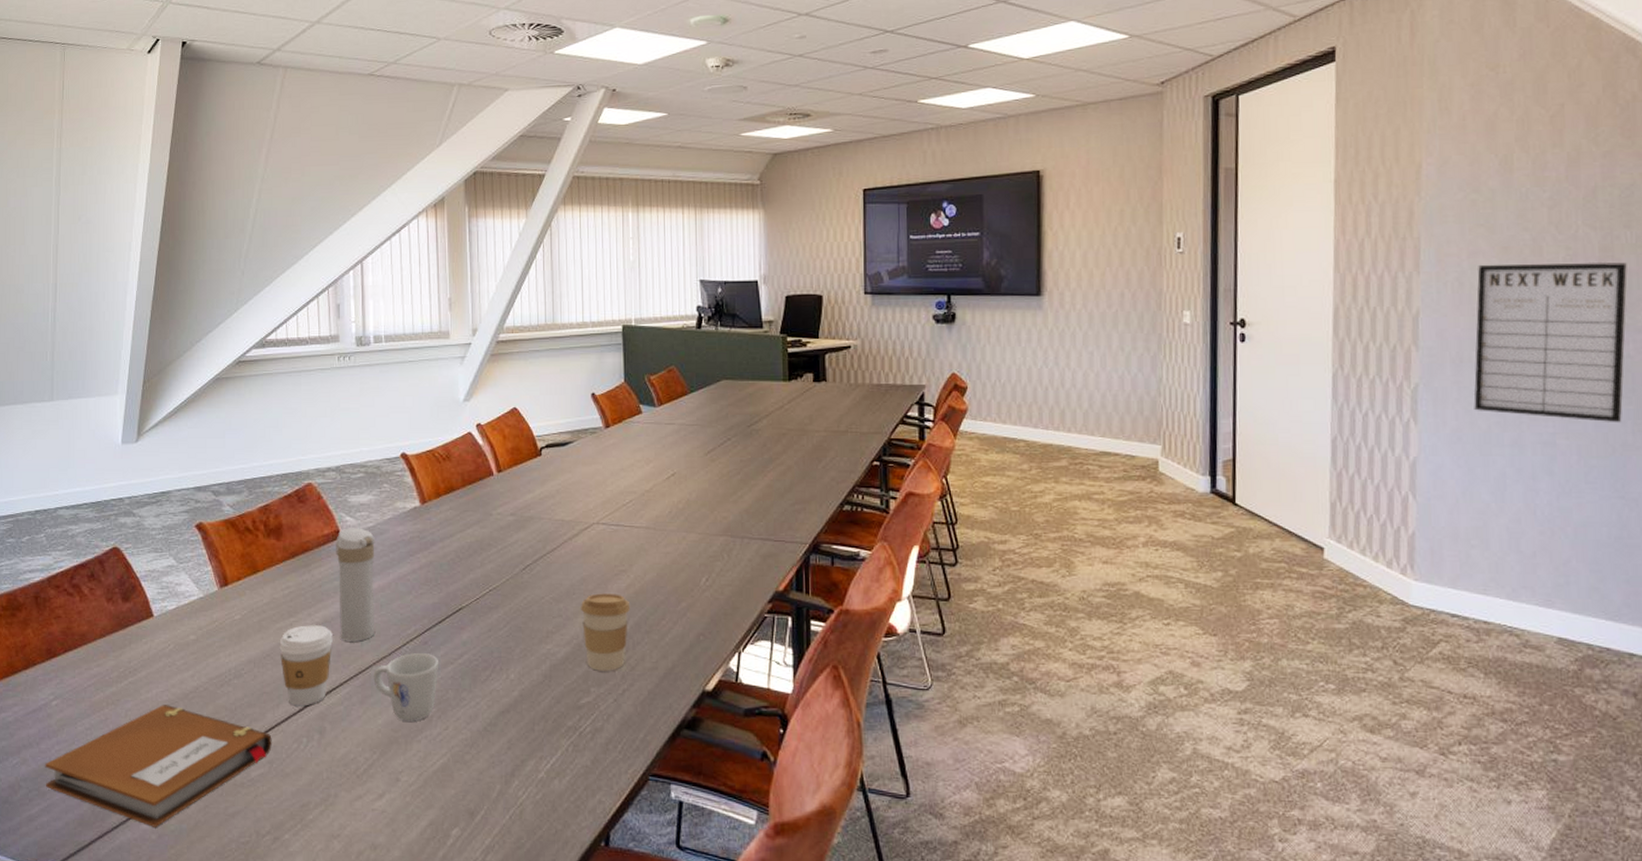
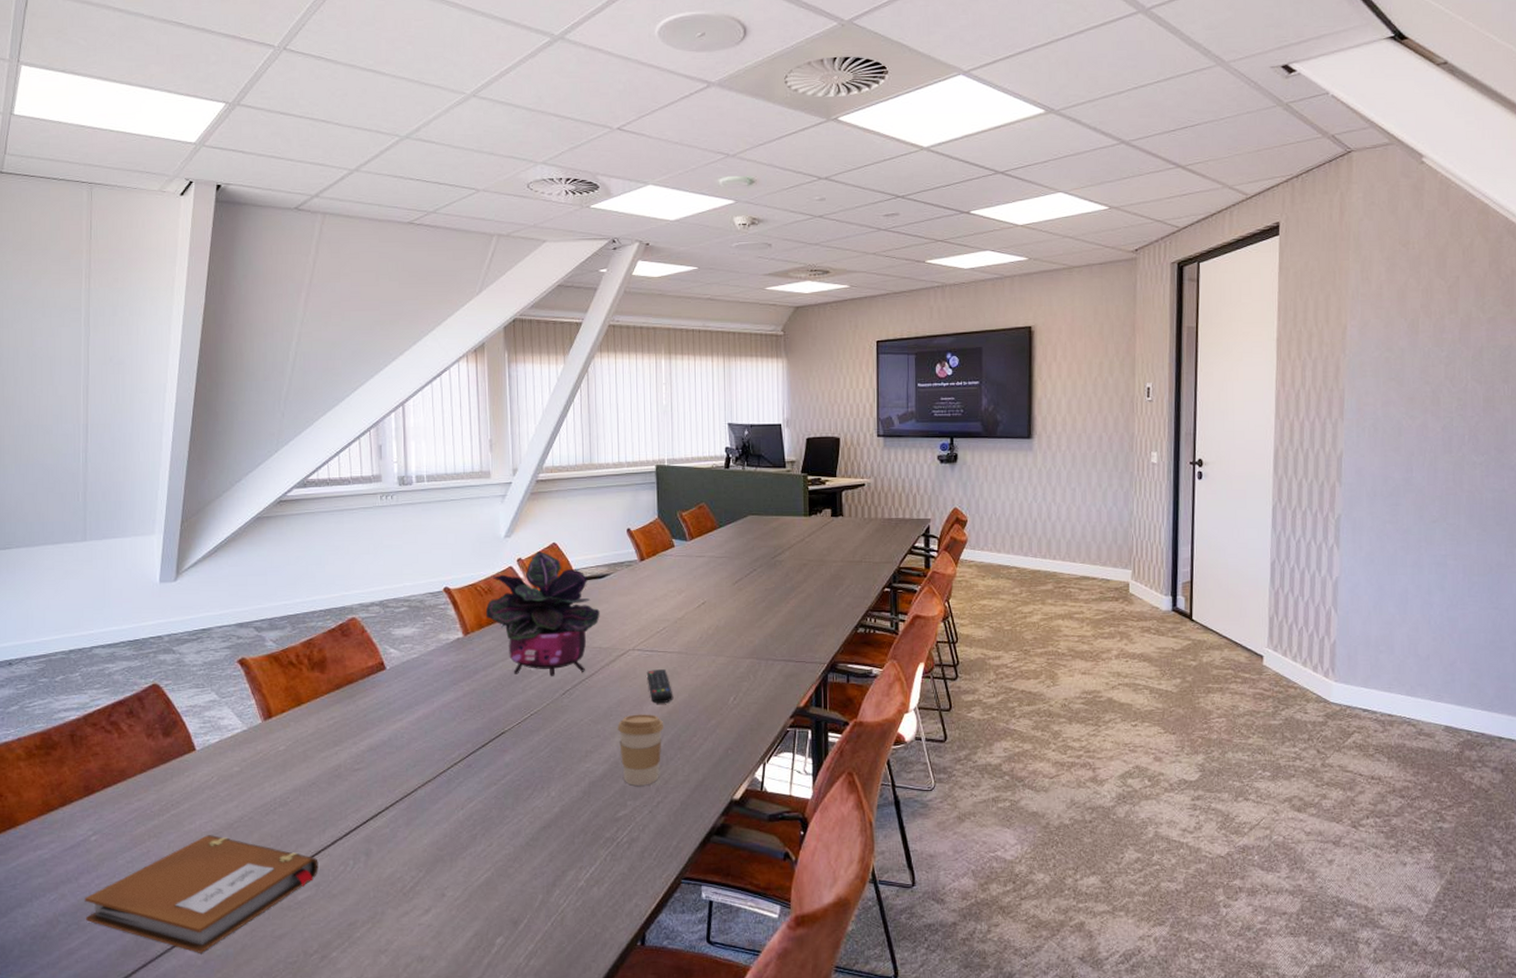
coffee cup: present [279,625,333,706] -> none [324,753,378,831]
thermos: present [336,528,375,642] -> none [380,659,419,767]
mug: present [373,653,439,722] -> none [419,776,483,840]
potted plant: none [443,416,562,550] -> present [485,551,600,676]
remote control: none [611,546,641,583] -> present [646,669,674,704]
writing board: present [1473,262,1628,423] -> none [1384,411,1504,546]

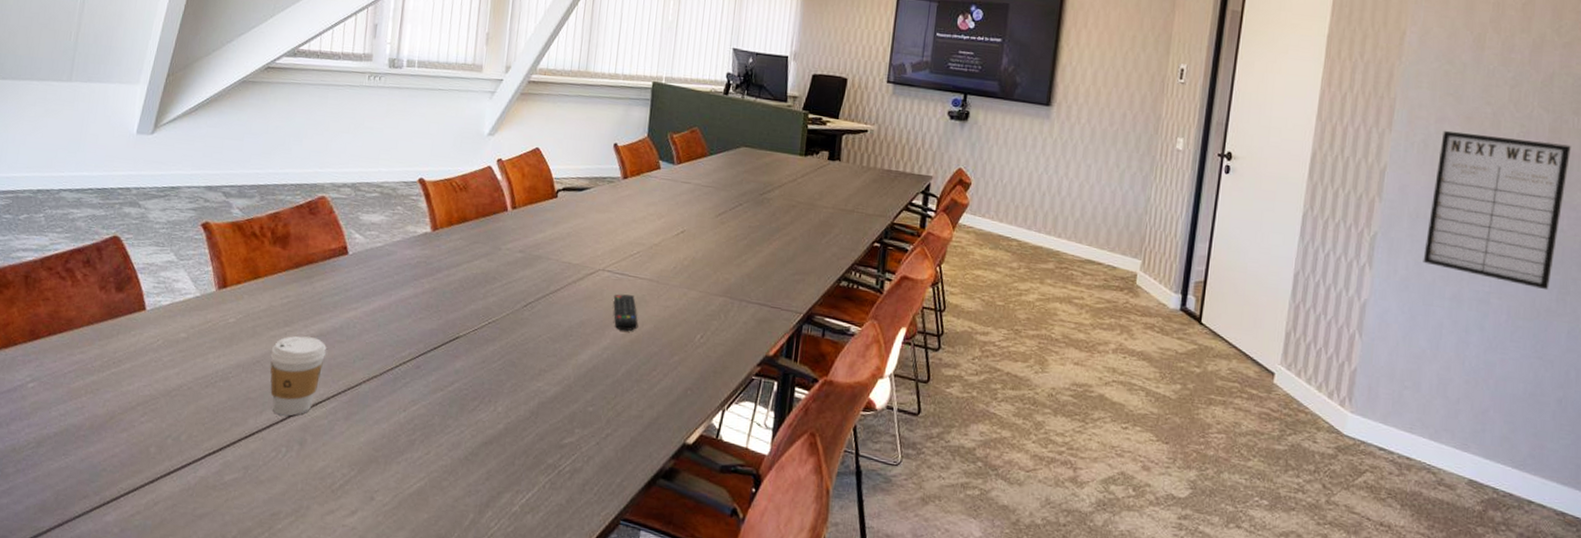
notebook: present [85,835,319,953] -> none [10,399,251,521]
coffee cup: none [324,753,378,831] -> present [270,336,326,416]
potted plant: present [485,551,600,676] -> none [457,154,575,286]
coffee cup: present [618,714,664,786] -> none [574,338,625,415]
writing board: none [1384,411,1504,546] -> present [1423,130,1571,291]

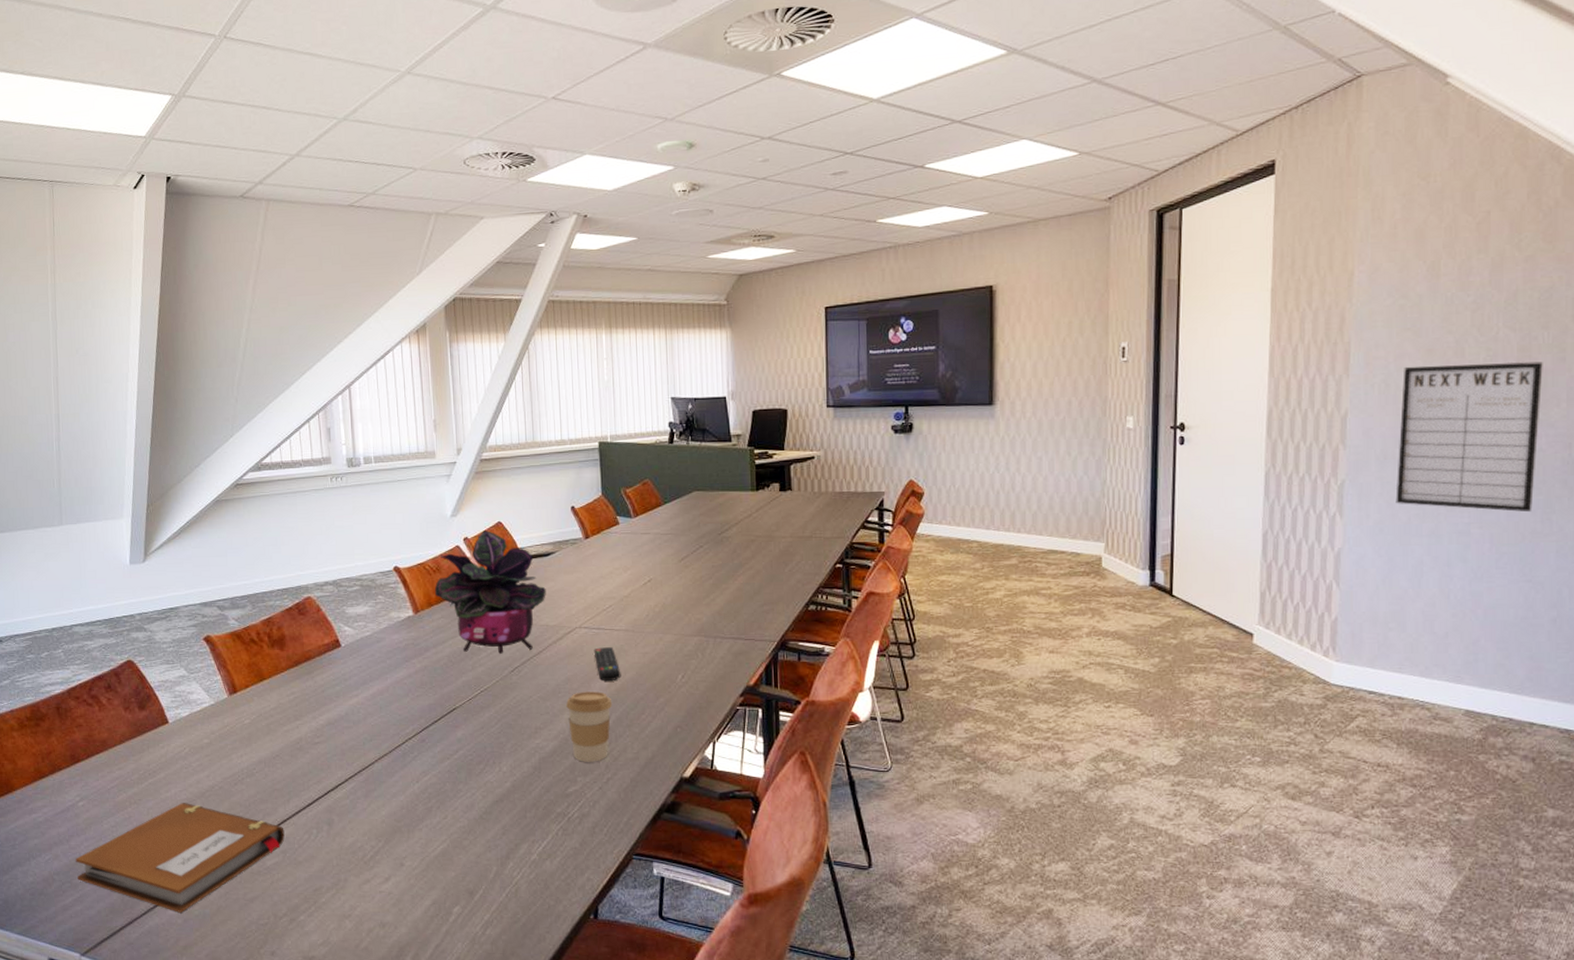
notebook: none [10,399,251,521] -> present [75,803,285,913]
coffee cup: present [270,336,326,416] -> none [287,727,337,801]
potted plant: none [457,154,575,286] -> present [434,530,546,654]
coffee cup: none [574,338,625,415] -> present [566,691,613,762]

